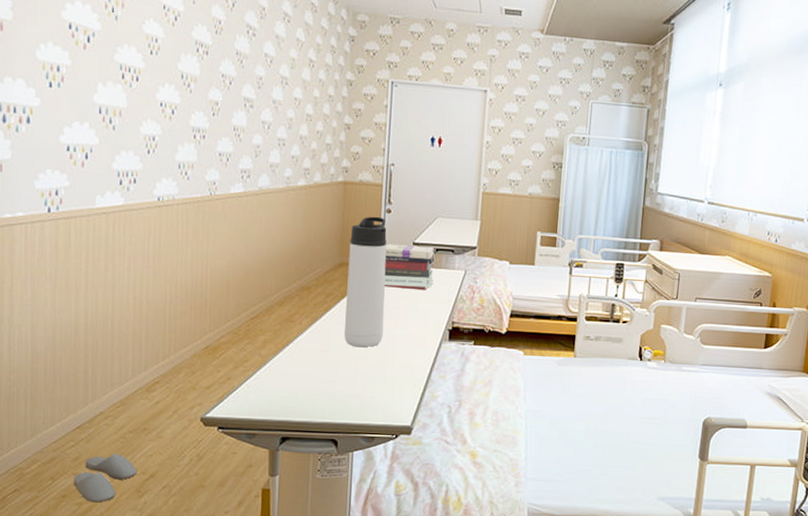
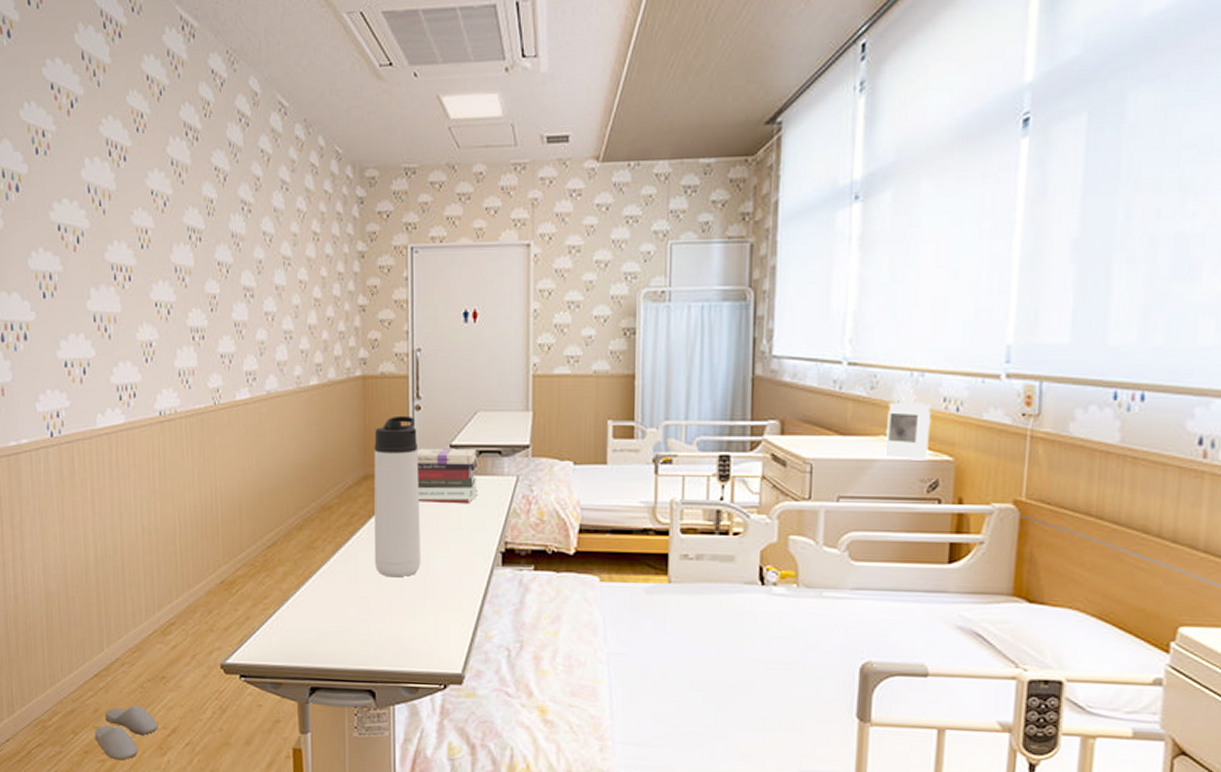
tissue box: none [728,221,759,275] -> present [884,386,932,461]

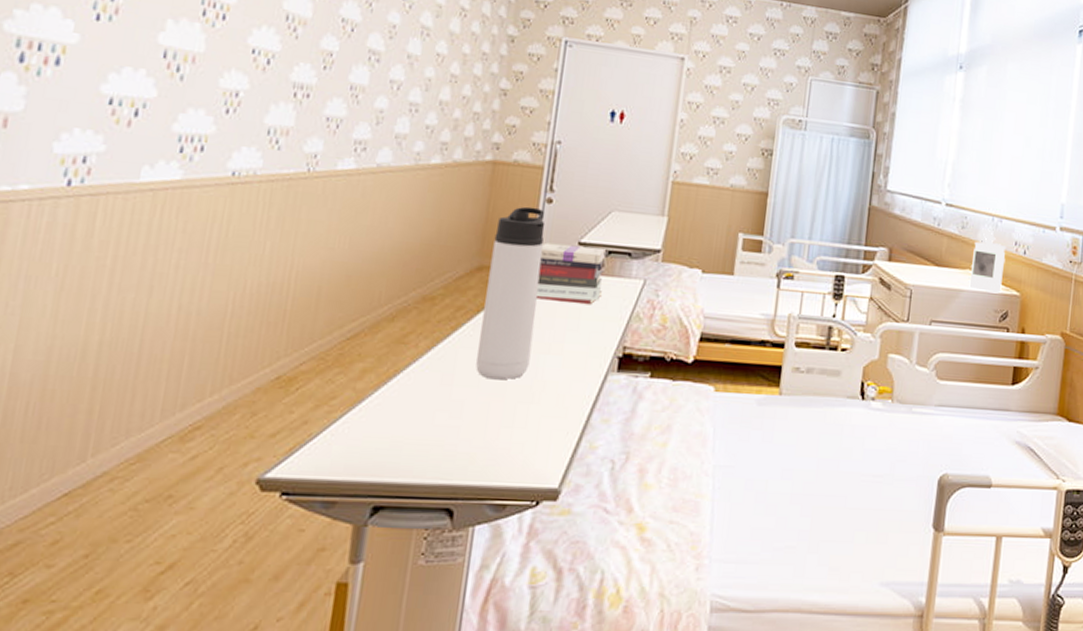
slippers: present [95,704,158,761] -> none [44,533,149,610]

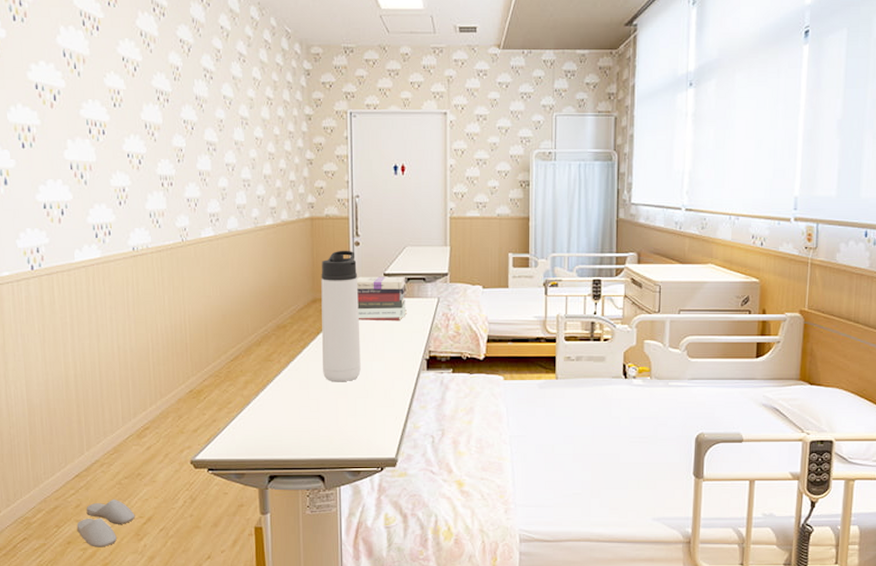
slippers: none [44,533,149,610] -> present [76,499,135,547]
tissue box: present [969,228,1006,294] -> none [712,227,744,282]

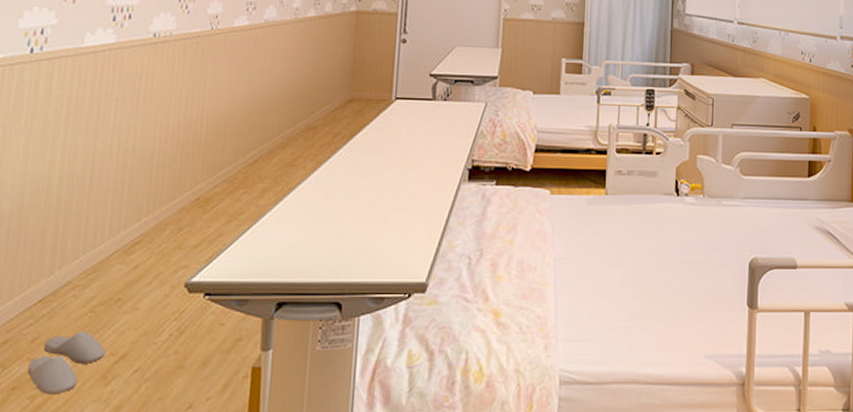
thermos bottle: present [321,250,361,382] -> none [352,47,402,193]
books: present [357,276,407,320] -> none [397,76,453,125]

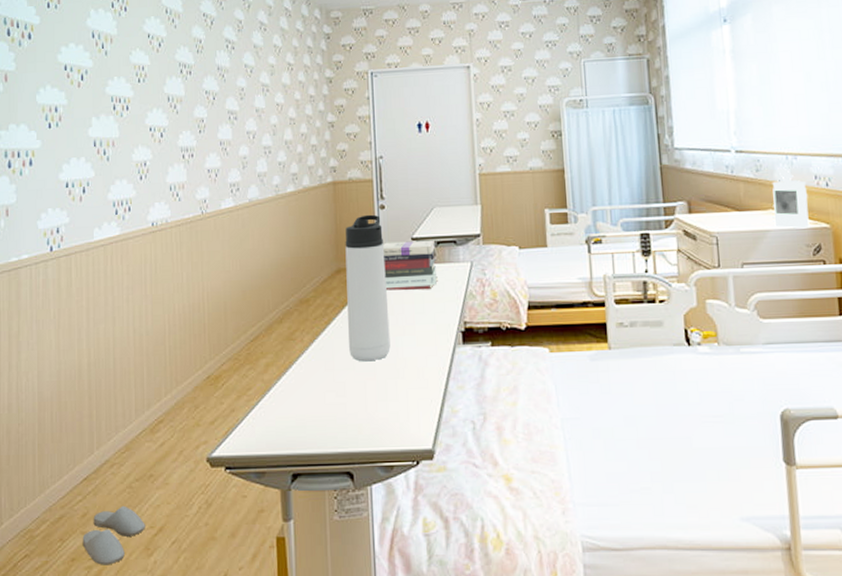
thermos bottle: none [352,47,402,193] -> present [345,214,391,362]
books: none [397,76,453,125] -> present [383,240,438,291]
tissue box: none [763,41,794,98] -> present [772,168,810,229]

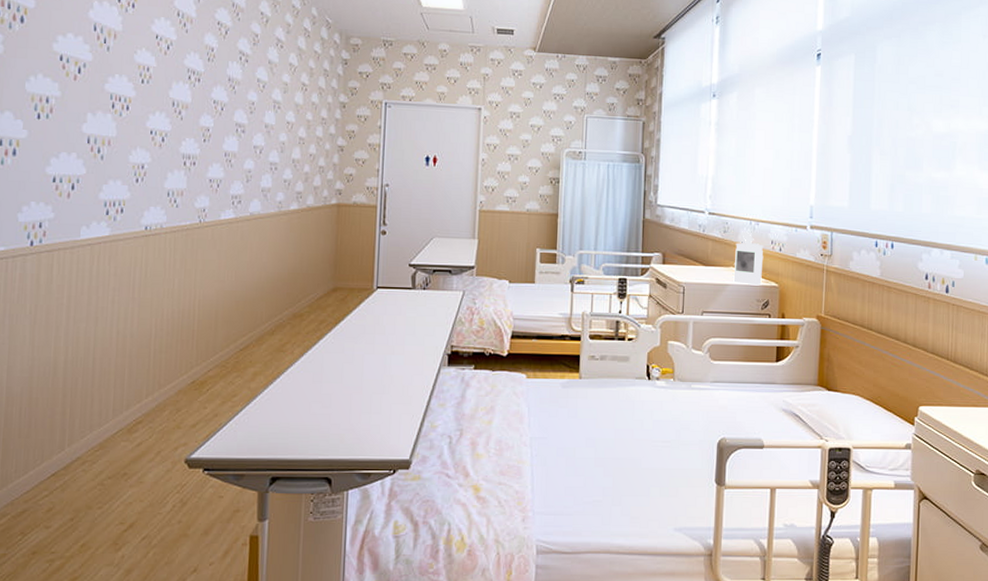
slippers: present [82,505,145,565] -> none [45,502,115,559]
thermos bottle: present [345,214,391,362] -> none [338,238,382,377]
books: present [383,240,438,291] -> none [379,266,432,313]

